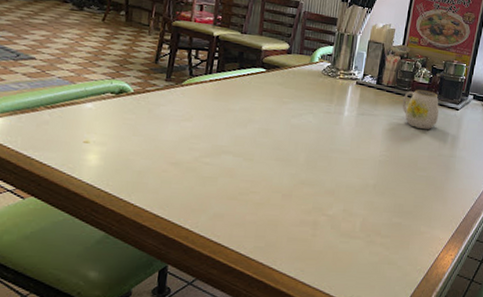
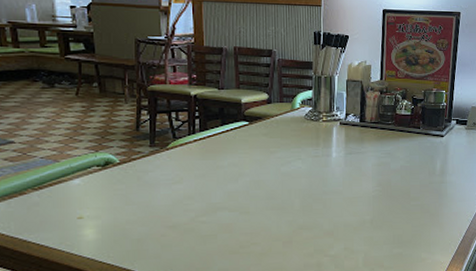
mug: present [402,89,439,129] -> none [387,122,425,160]

